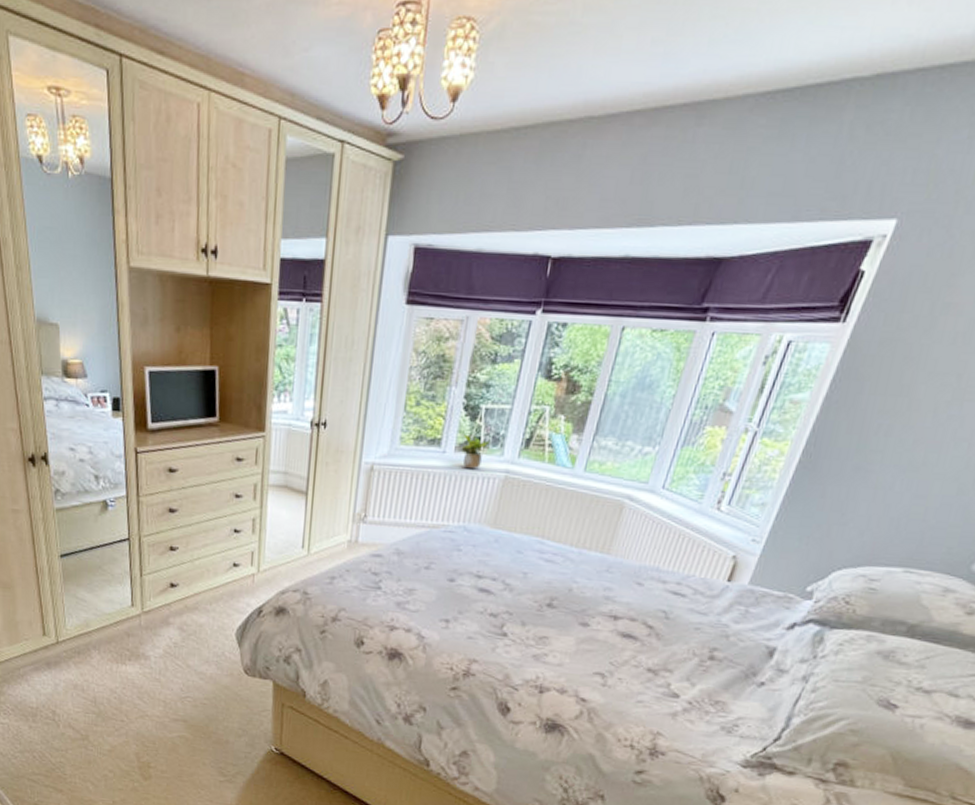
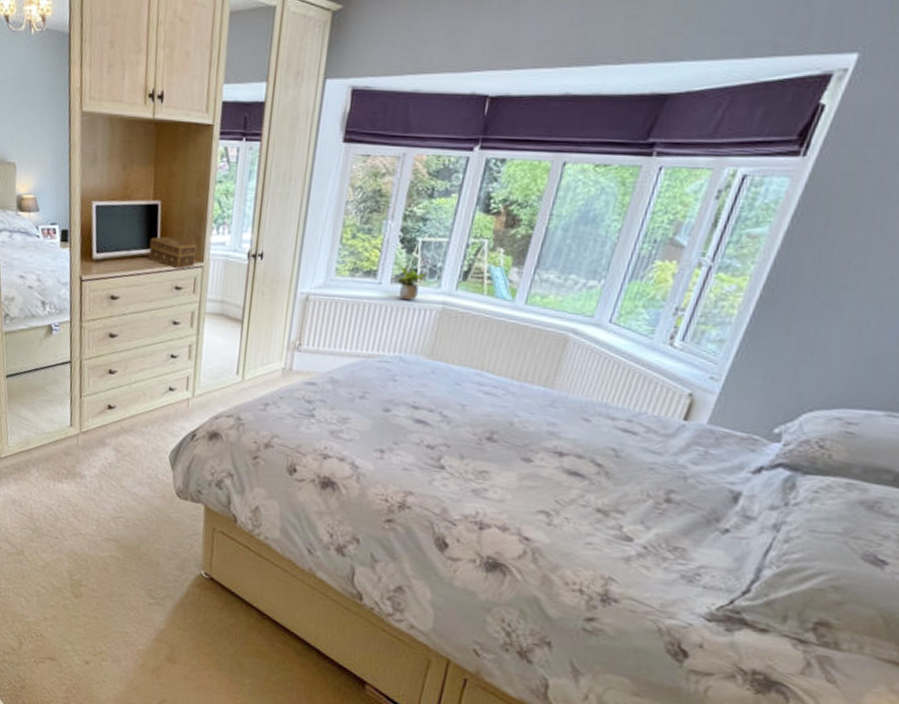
decorative box: none [207,404,257,439] -> present [148,236,196,268]

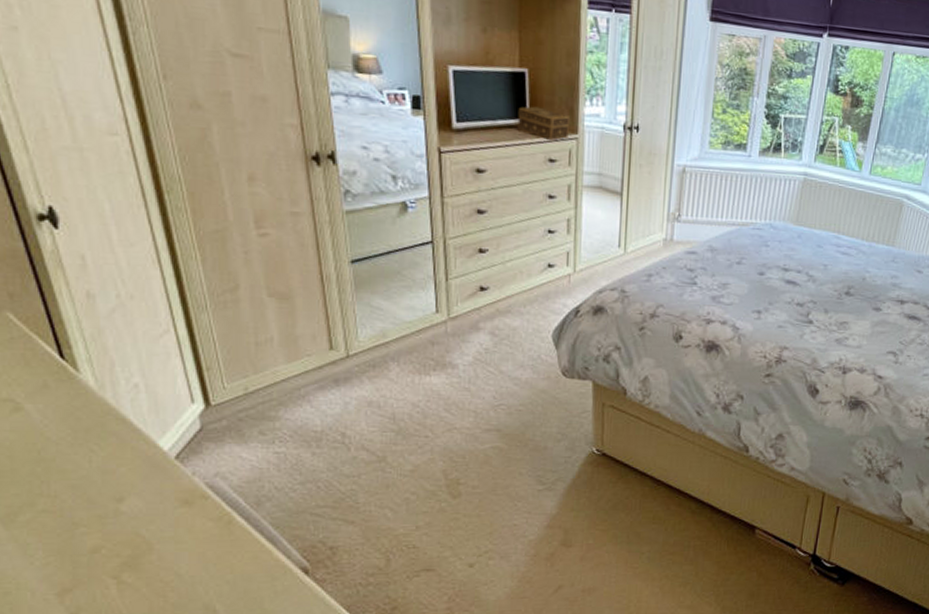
potted plant: present [393,266,427,300] -> none [761,140,790,172]

